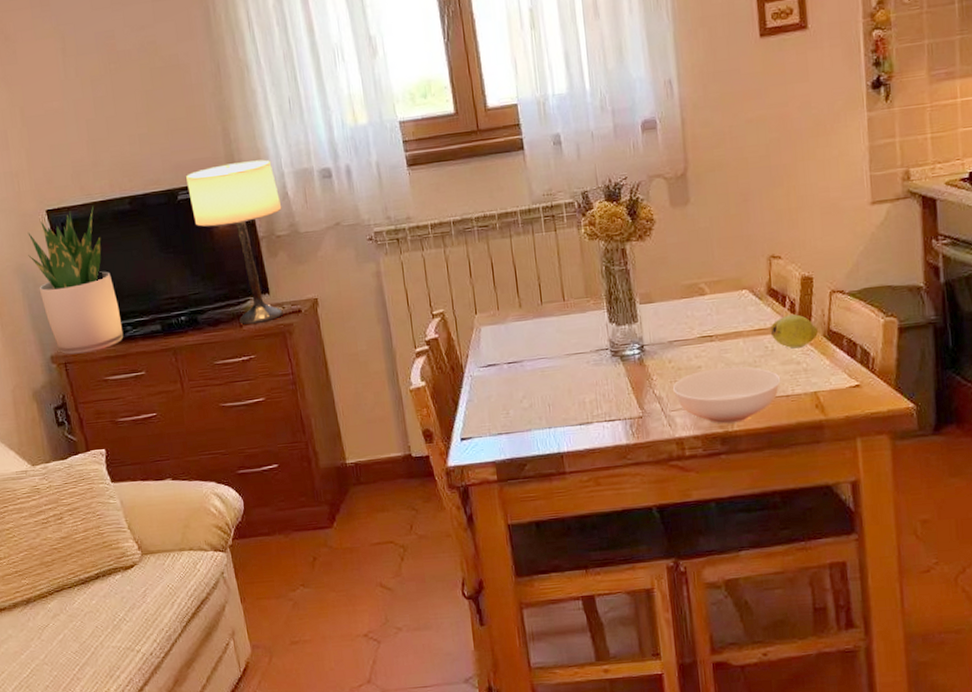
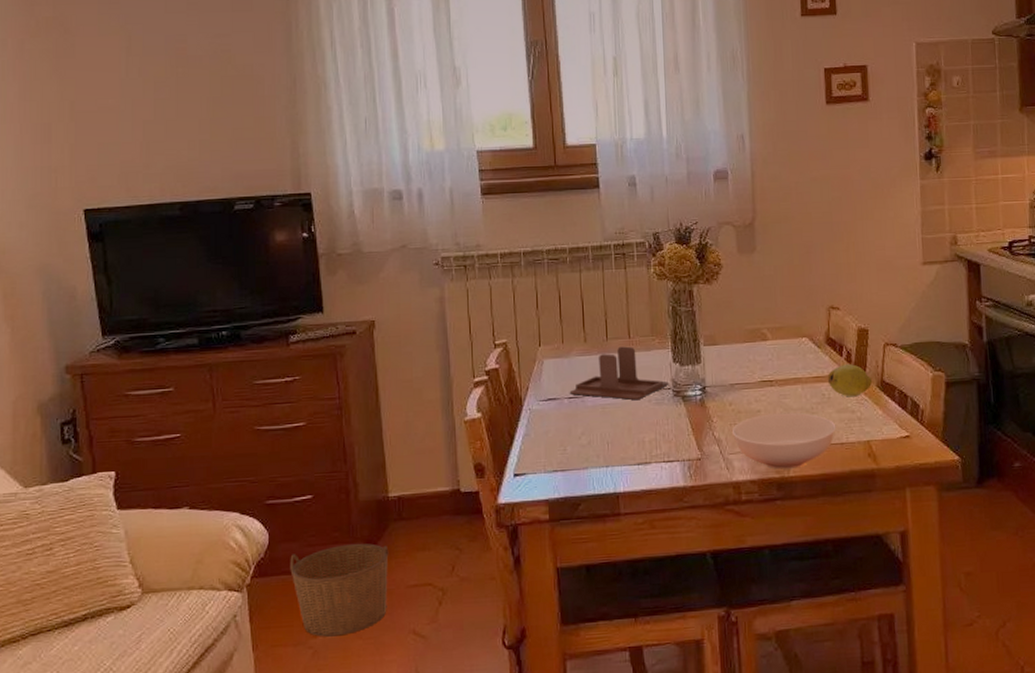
planter: present [27,206,124,355] -> none [56,208,154,365]
table lamp: present [186,159,284,325] -> none [246,176,347,344]
basket: none [264,506,355,590] -> present [290,543,389,637]
napkin holder: none [508,309,607,362] -> present [569,346,669,400]

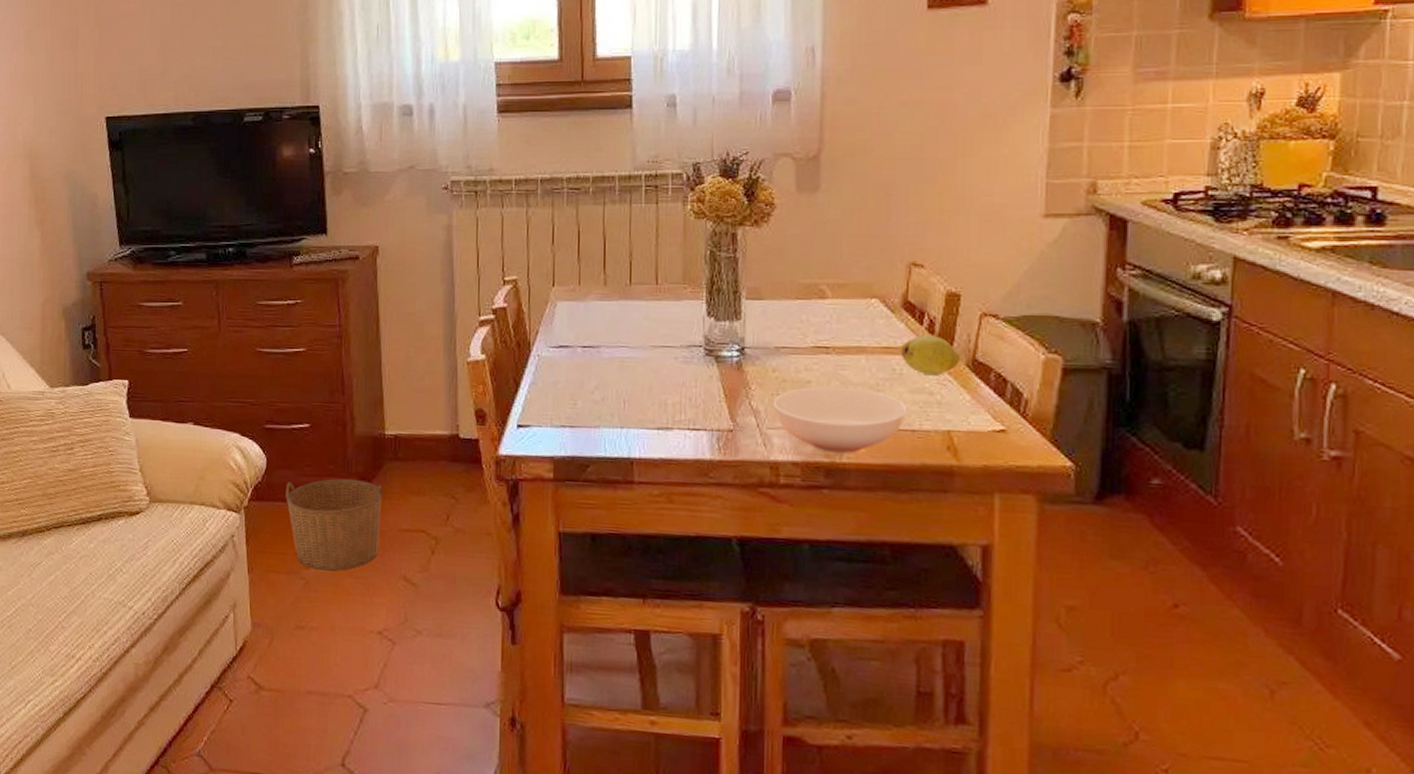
napkin holder: present [569,346,669,400] -> none [583,293,701,355]

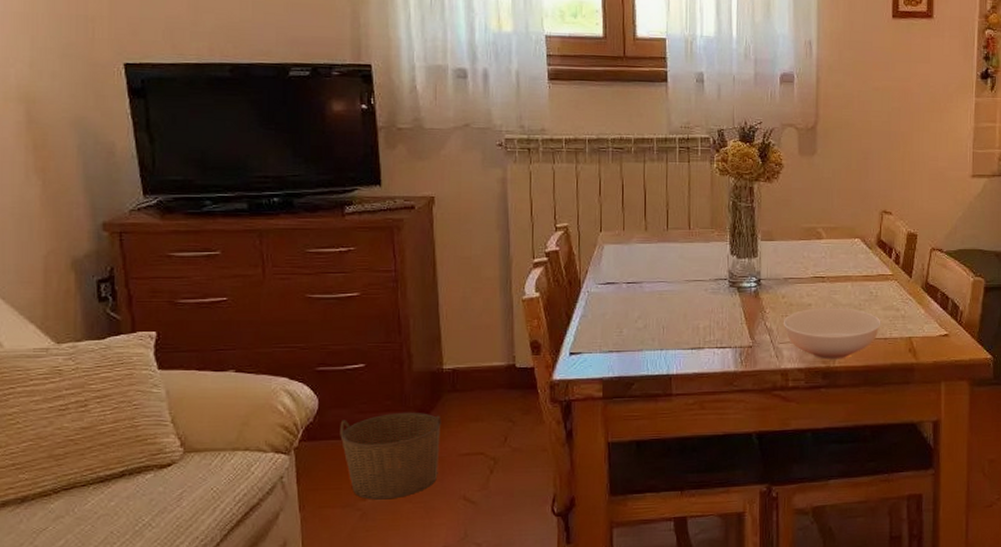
fruit: present [900,335,959,376] -> none [876,266,917,296]

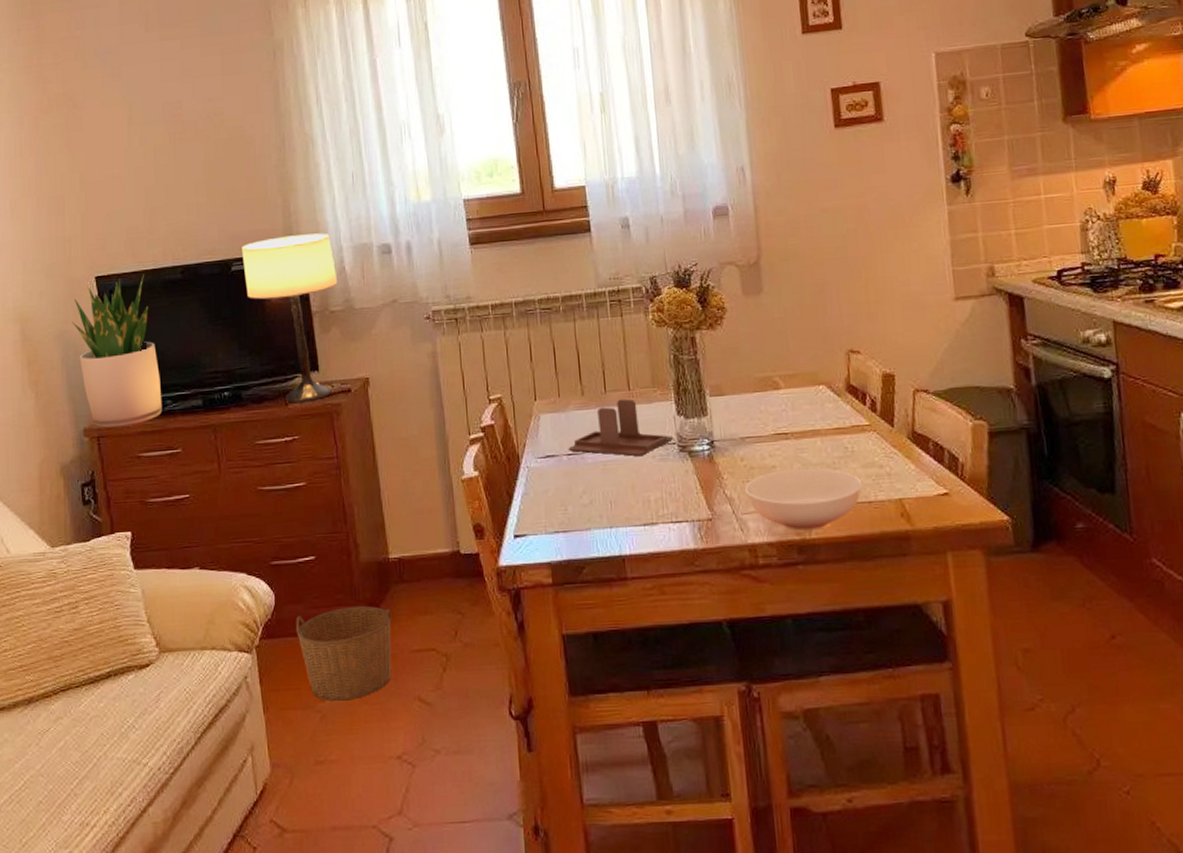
planter: none [92,67,200,224] -> present [72,274,163,428]
table lamp: none [302,47,408,216] -> present [242,233,338,404]
napkin holder: none [628,236,726,288] -> present [568,398,674,456]

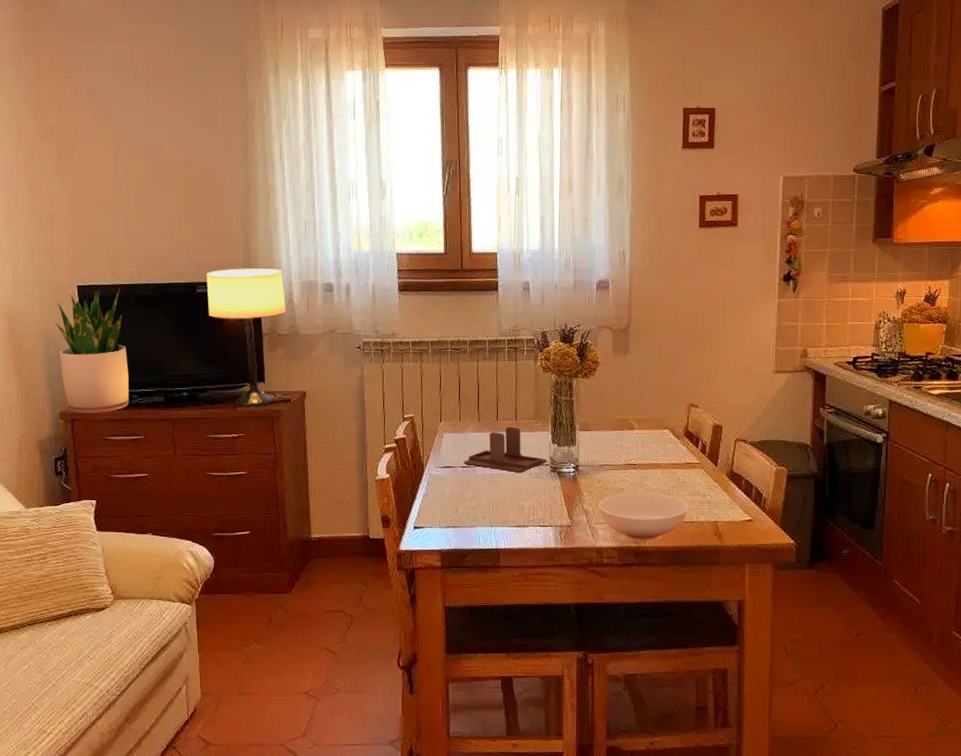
basket: present [296,606,392,701] -> none [230,574,309,647]

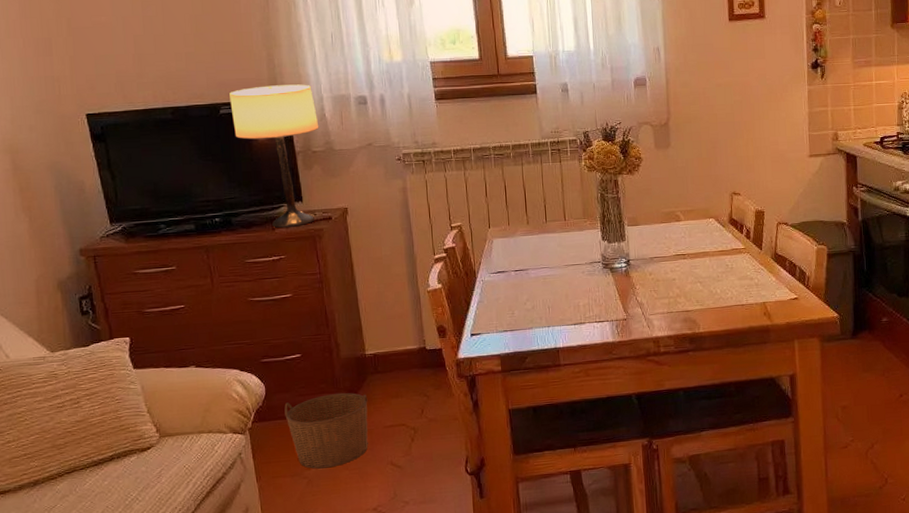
planter: present [54,287,130,414] -> none [64,113,157,249]
basket: none [230,574,309,647] -> present [284,393,368,469]
napkin holder: present [463,426,548,472] -> none [515,227,599,272]
bowl: present [598,492,689,540] -> none [651,280,738,327]

